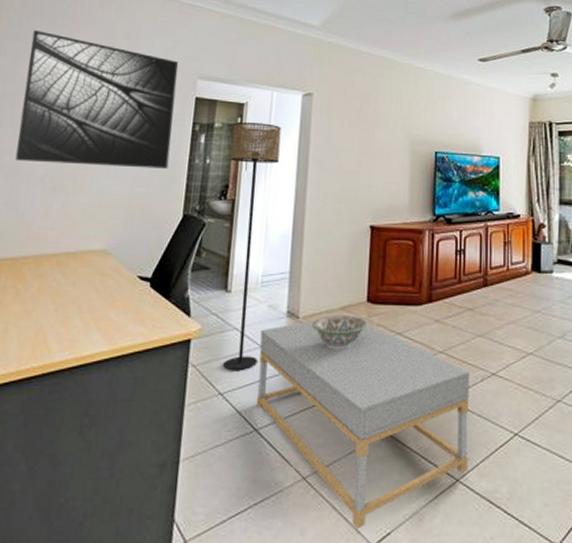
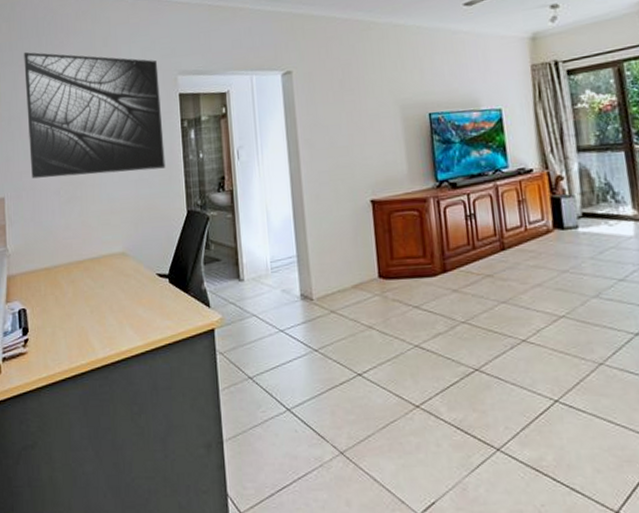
floor lamp: present [223,122,281,370] -> none [219,109,280,355]
coffee table: present [257,315,470,530] -> none [278,293,508,500]
decorative bowl: present [312,315,368,350] -> none [327,292,383,328]

